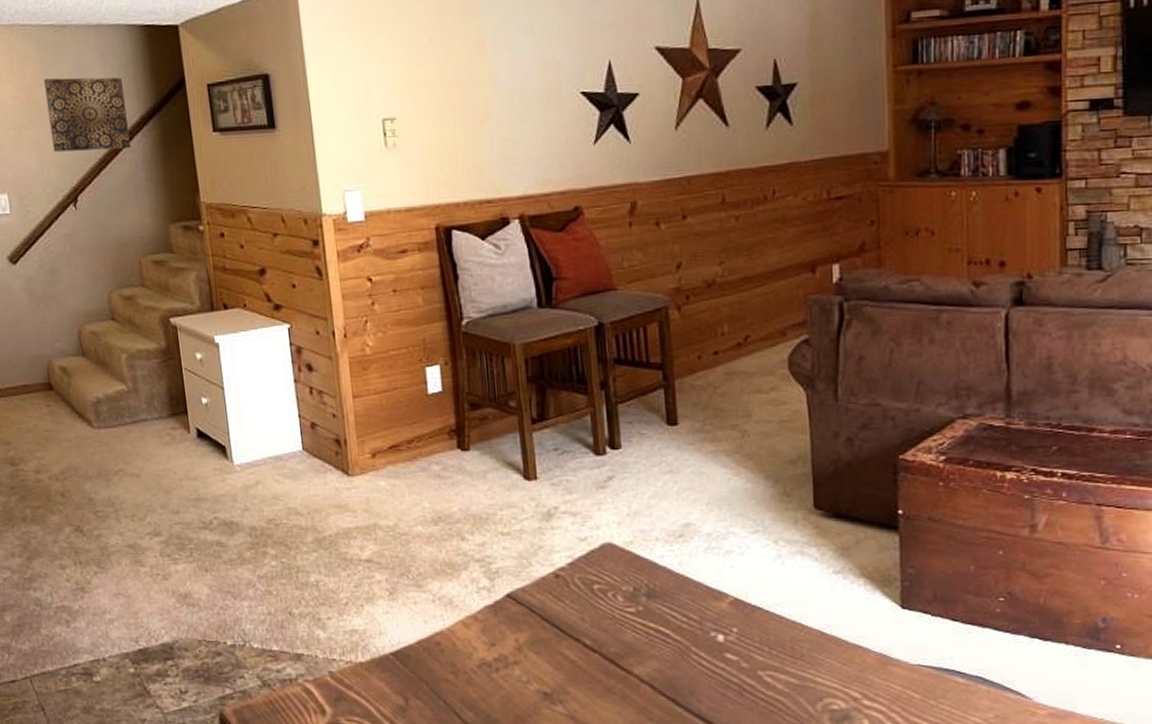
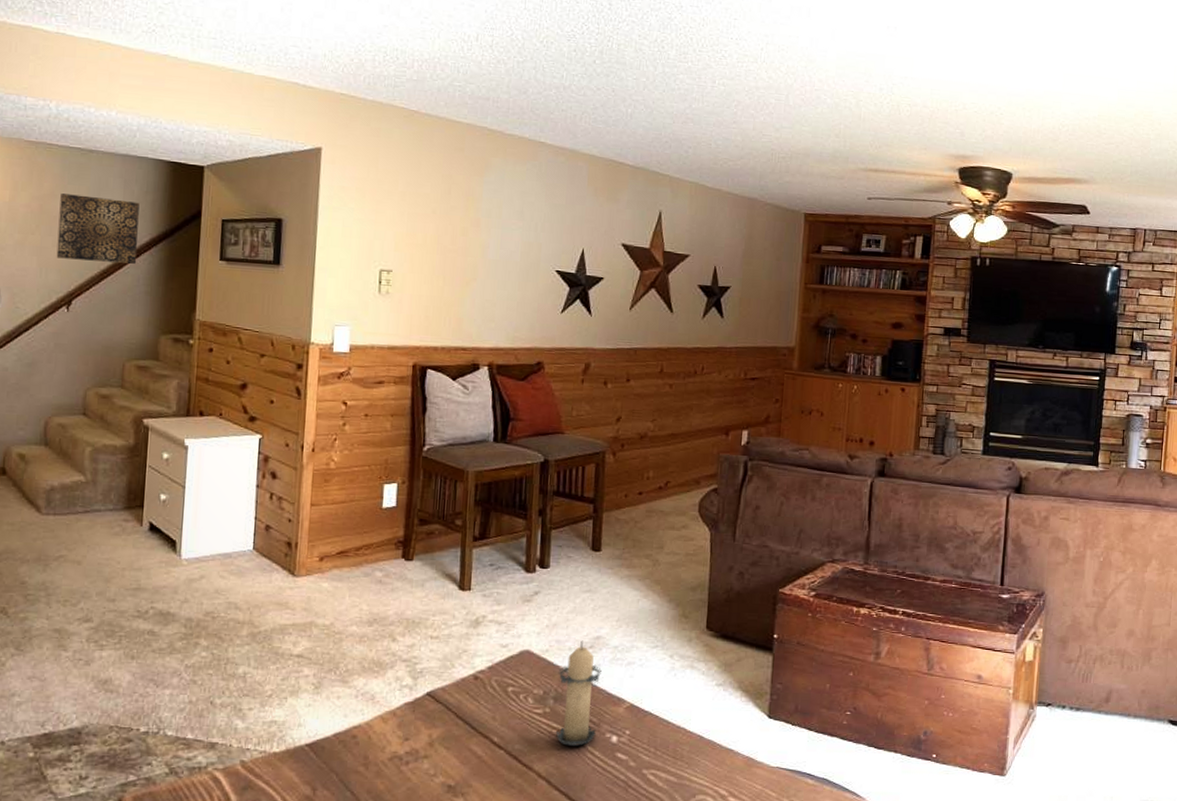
candle: none [647,529,699,647] -> present [556,640,602,746]

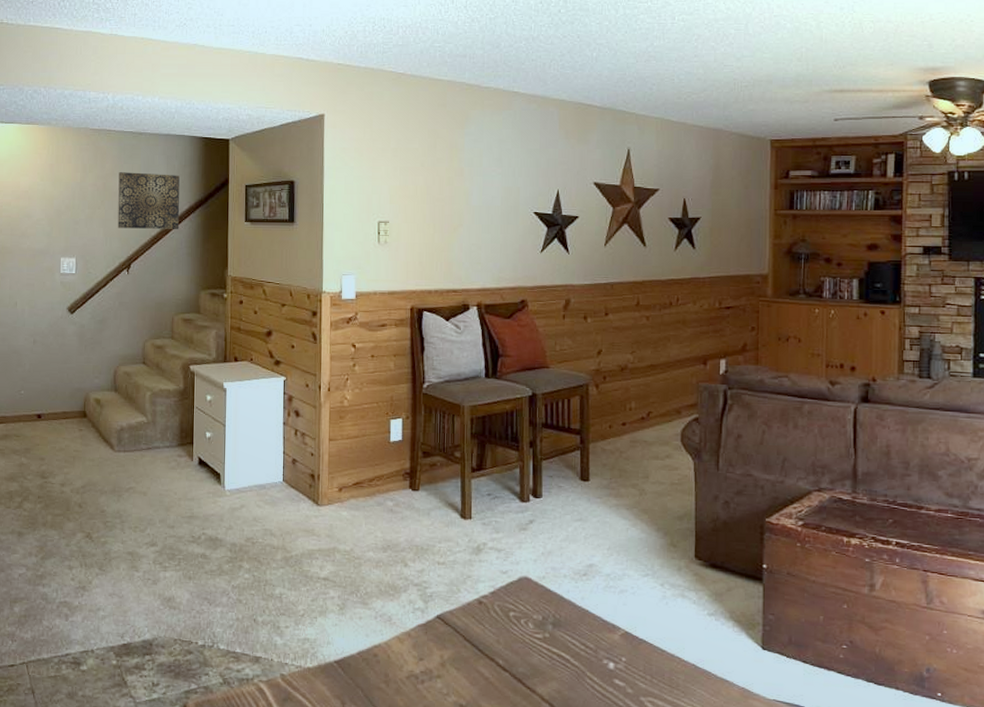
candle: present [556,640,602,746] -> none [555,568,596,671]

